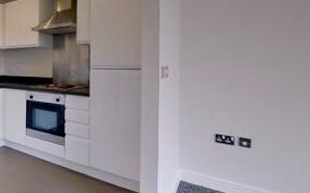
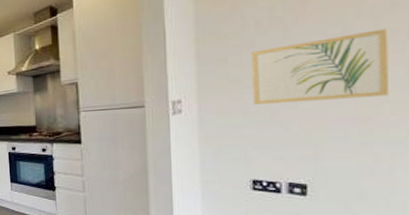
wall art: none [218,28,302,76] -> present [252,29,388,105]

